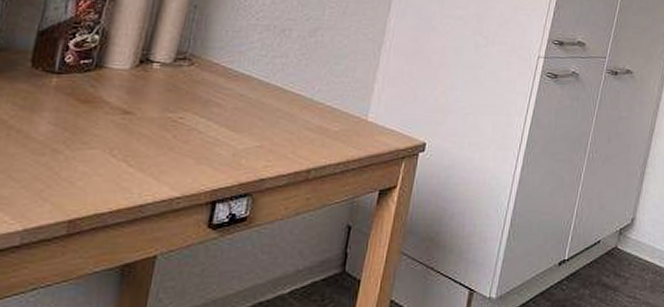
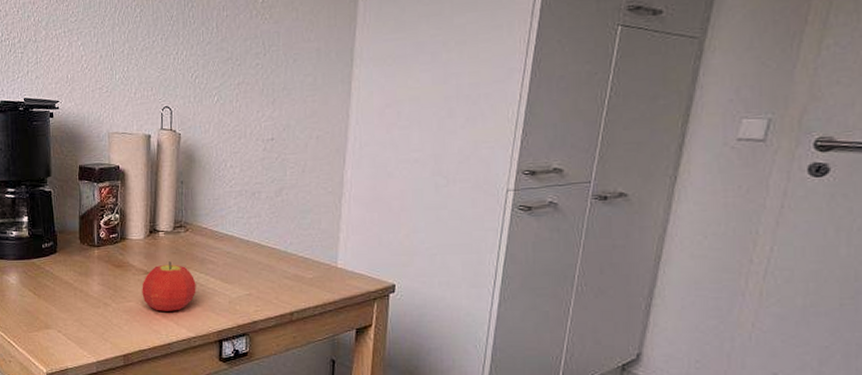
fruit: none [113,100,193,164] -> present [142,261,196,311]

